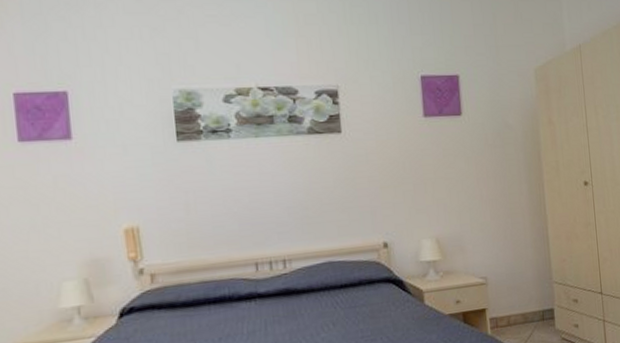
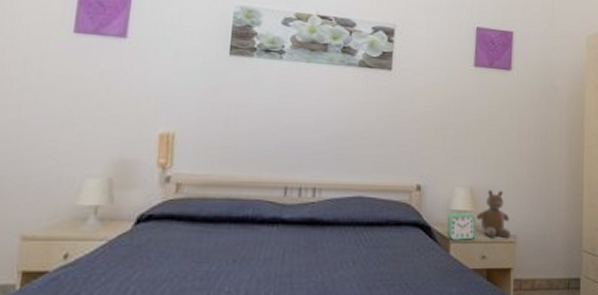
alarm clock: none [418,261,448,290] -> present [447,212,477,240]
stuffed bear: none [446,236,482,283] -> present [477,190,511,239]

